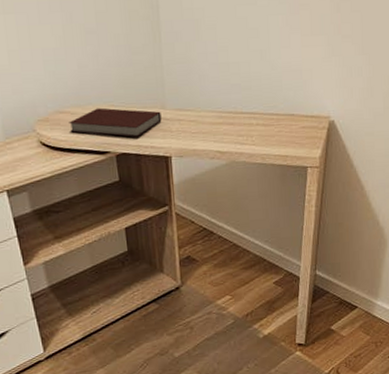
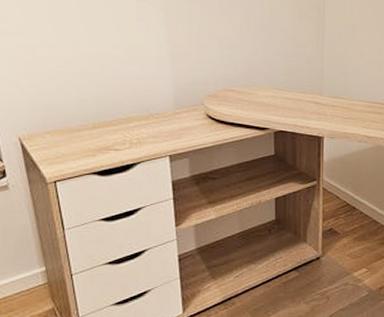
notebook: present [69,107,162,137] -> none [235,89,318,118]

